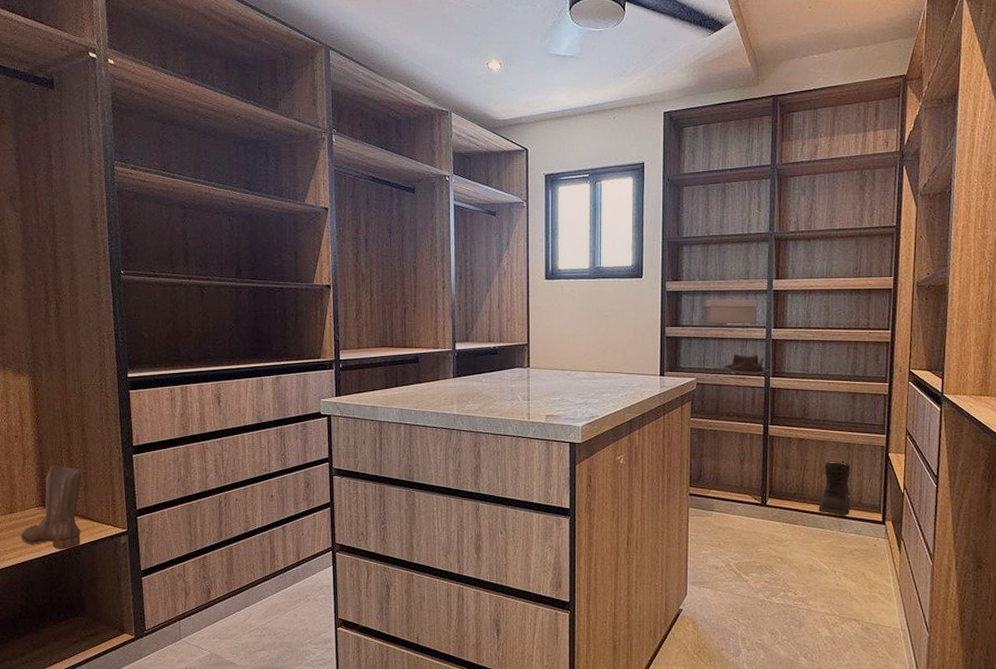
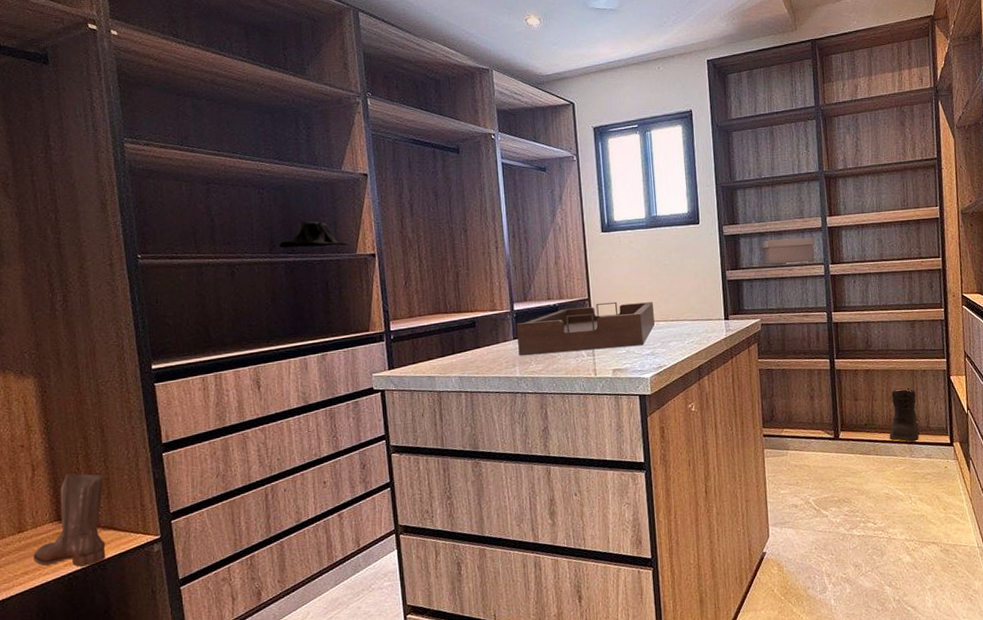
hat: none [245,250,308,276] -> present [279,221,350,248]
tray: none [456,349,590,393] -> present [516,301,655,355]
hat: present [722,354,770,375] -> none [785,291,831,313]

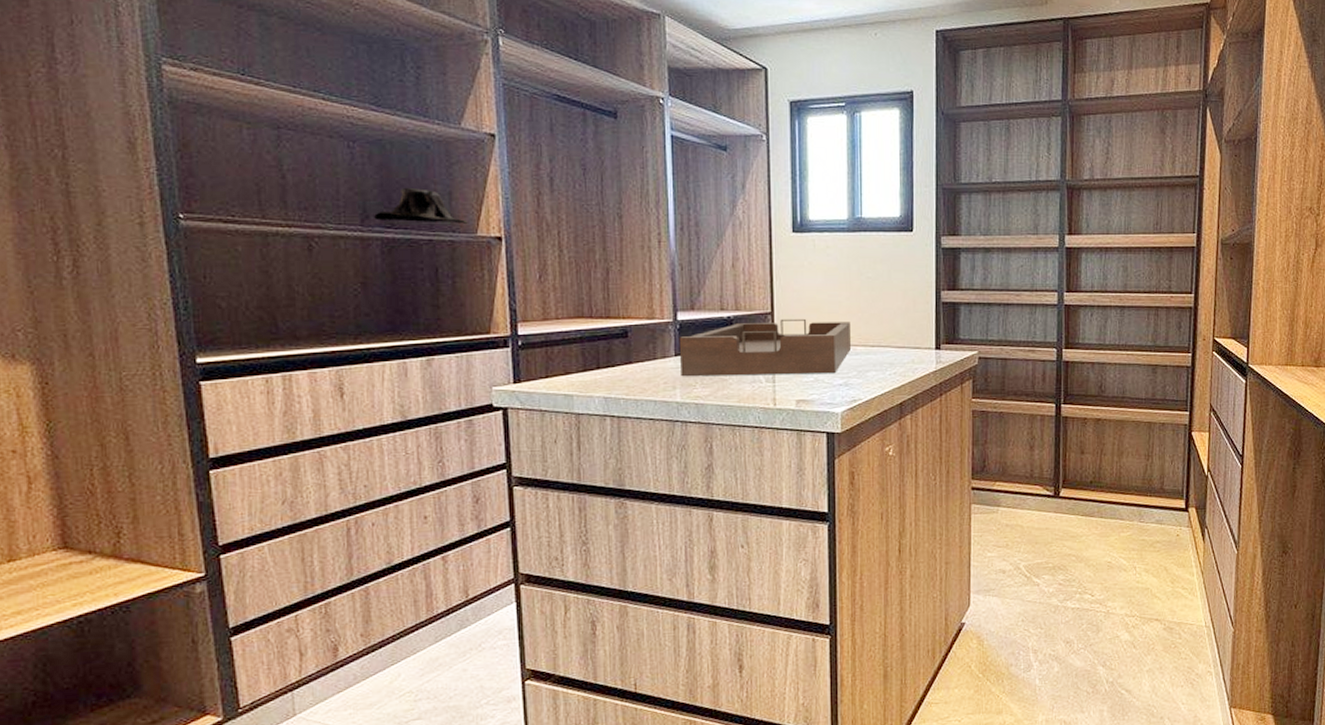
boot: present [33,473,106,567] -> none [29,489,130,608]
decorative box: present [760,237,814,265] -> none [984,257,1048,288]
boot: present [889,388,919,442] -> none [1117,443,1151,505]

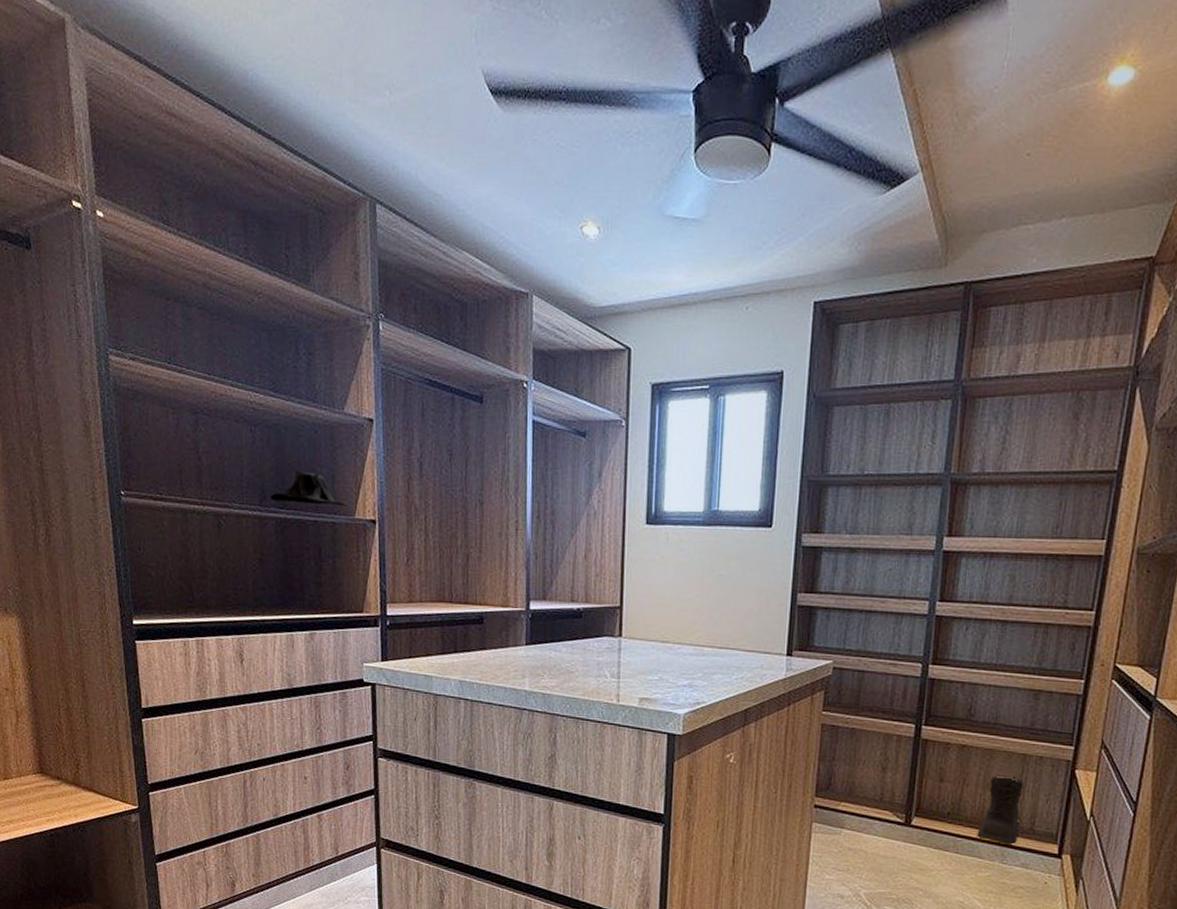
tray: present [679,318,851,376] -> none [529,613,699,673]
boot: none [1117,443,1151,505] -> present [977,775,1023,845]

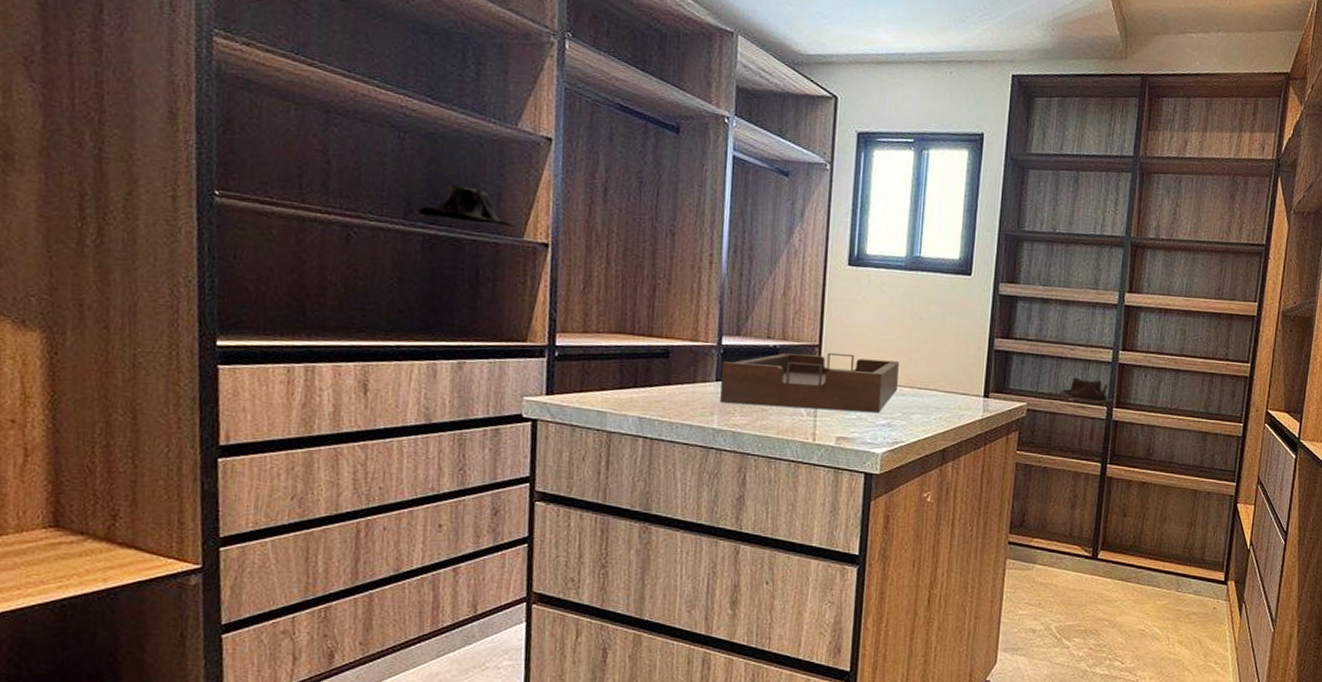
tray: none [529,613,699,673] -> present [720,352,899,412]
hat: none [867,632,930,662] -> present [1058,377,1114,405]
boot: present [977,775,1023,845] -> none [1155,510,1195,574]

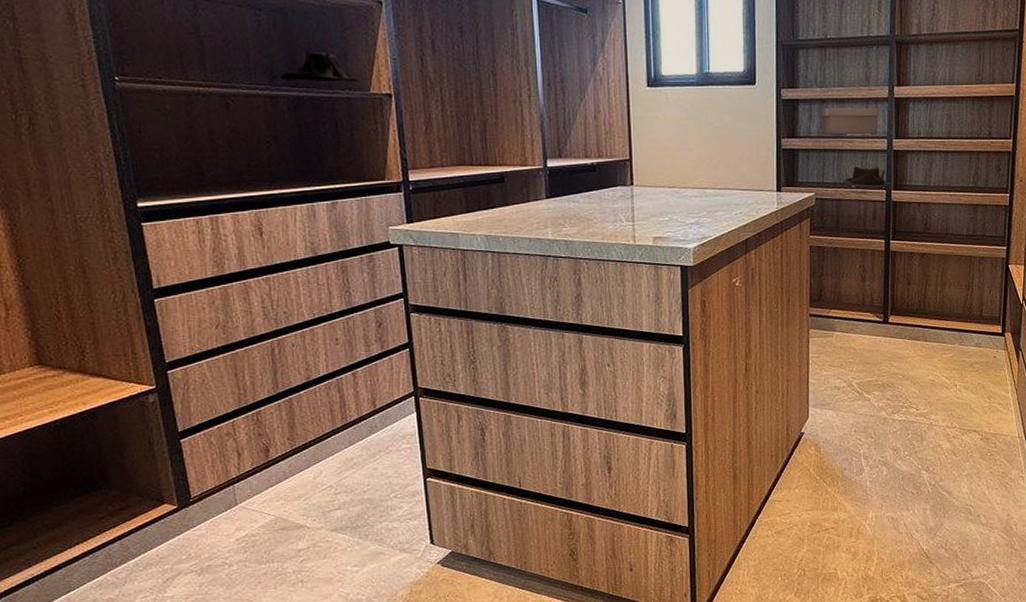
tray: present [720,352,899,412] -> none [549,164,701,216]
decorative box: none [1041,308,1106,344] -> present [820,107,879,135]

